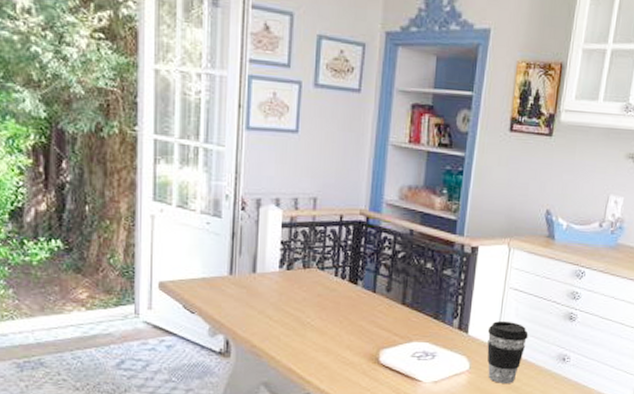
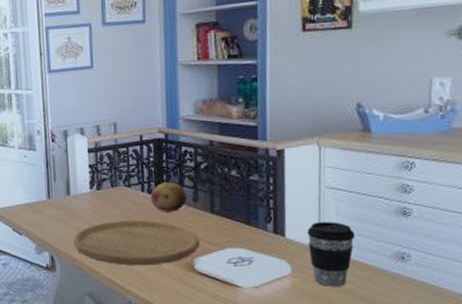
cutting board: none [254,305,388,356] -> present [73,220,200,266]
fruit: none [343,268,381,301] -> present [150,181,187,212]

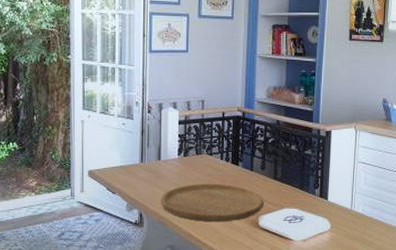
fruit: present [150,181,187,212] -> none [227,152,256,178]
coffee cup: present [306,222,355,286] -> none [343,189,377,239]

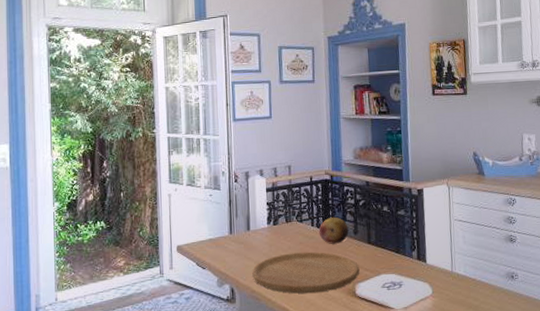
fruit: none [227,152,256,178] -> present [318,216,349,244]

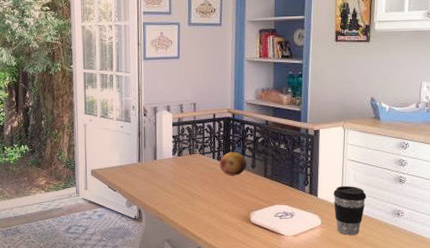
cutting board: present [252,251,360,294] -> none [157,181,255,218]
coffee cup: none [442,248,478,304] -> present [333,186,367,235]

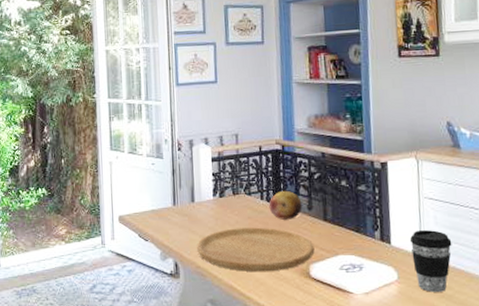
cutting board: none [157,181,255,218] -> present [197,227,315,272]

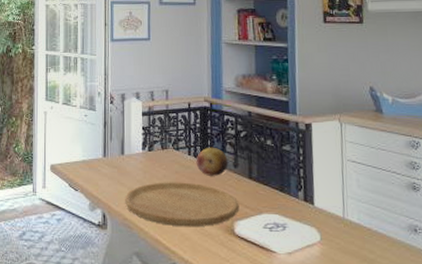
coffee cup: present [409,230,452,292] -> none [332,193,374,255]

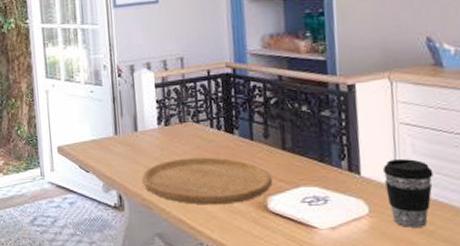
fruit: present [196,147,228,176] -> none [219,117,258,149]
coffee cup: none [332,193,374,255] -> present [382,159,434,227]

